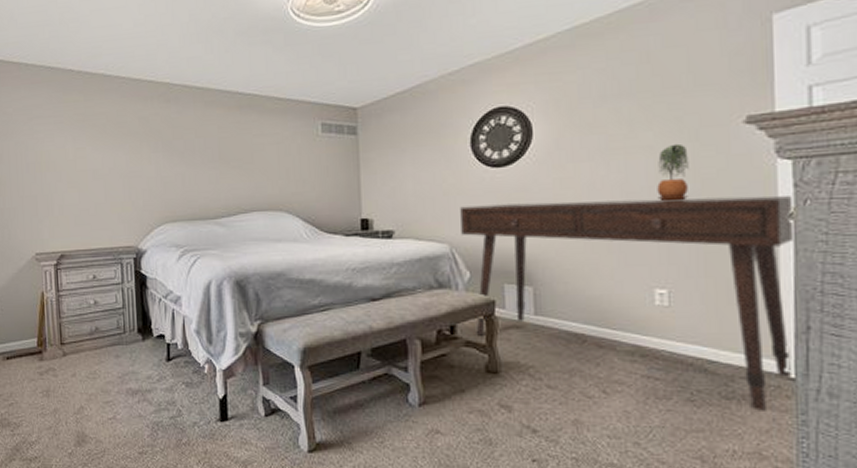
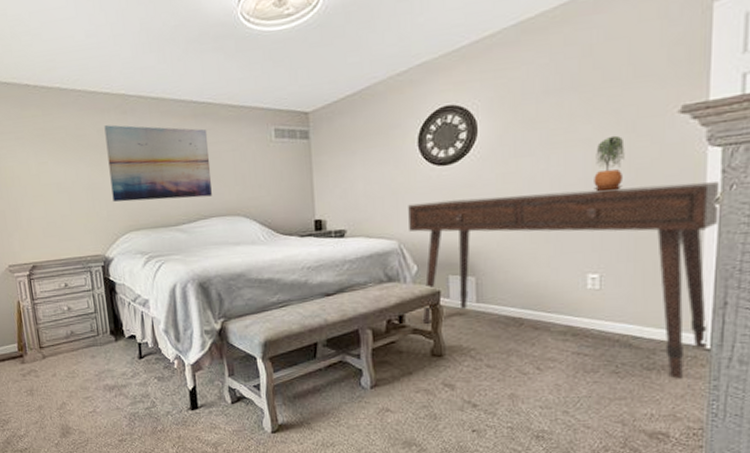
wall art: none [146,113,254,192] -> present [104,125,212,202]

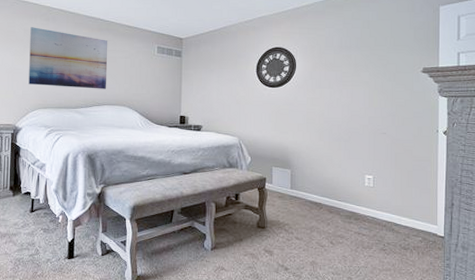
desk: present [408,182,720,379] -> none [247,112,447,258]
potted plant: present [594,135,625,192] -> none [370,81,389,119]

